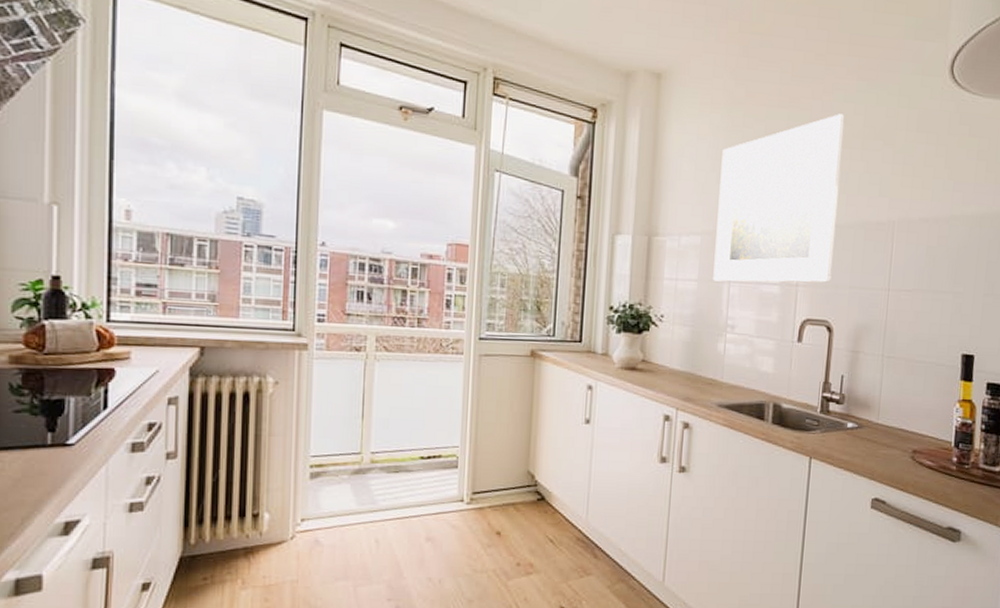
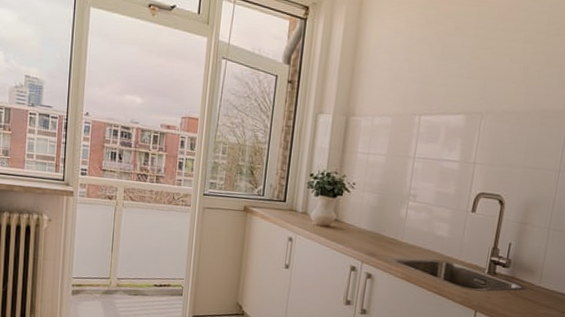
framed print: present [713,114,845,283] -> none [400,12,531,162]

